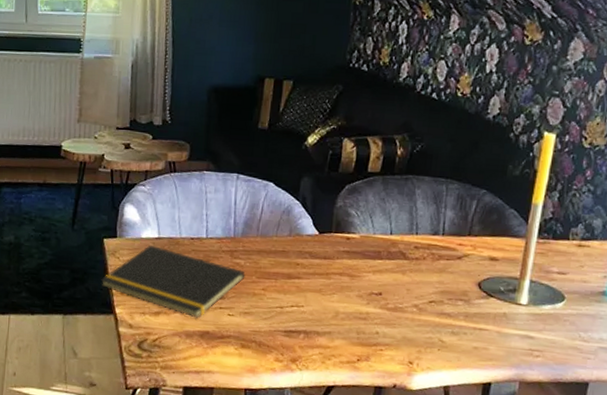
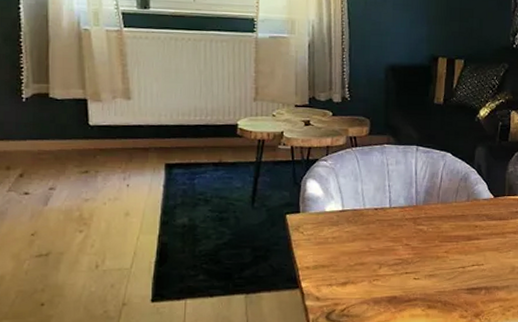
notepad: present [101,244,245,319] -> none [285,217,429,285]

